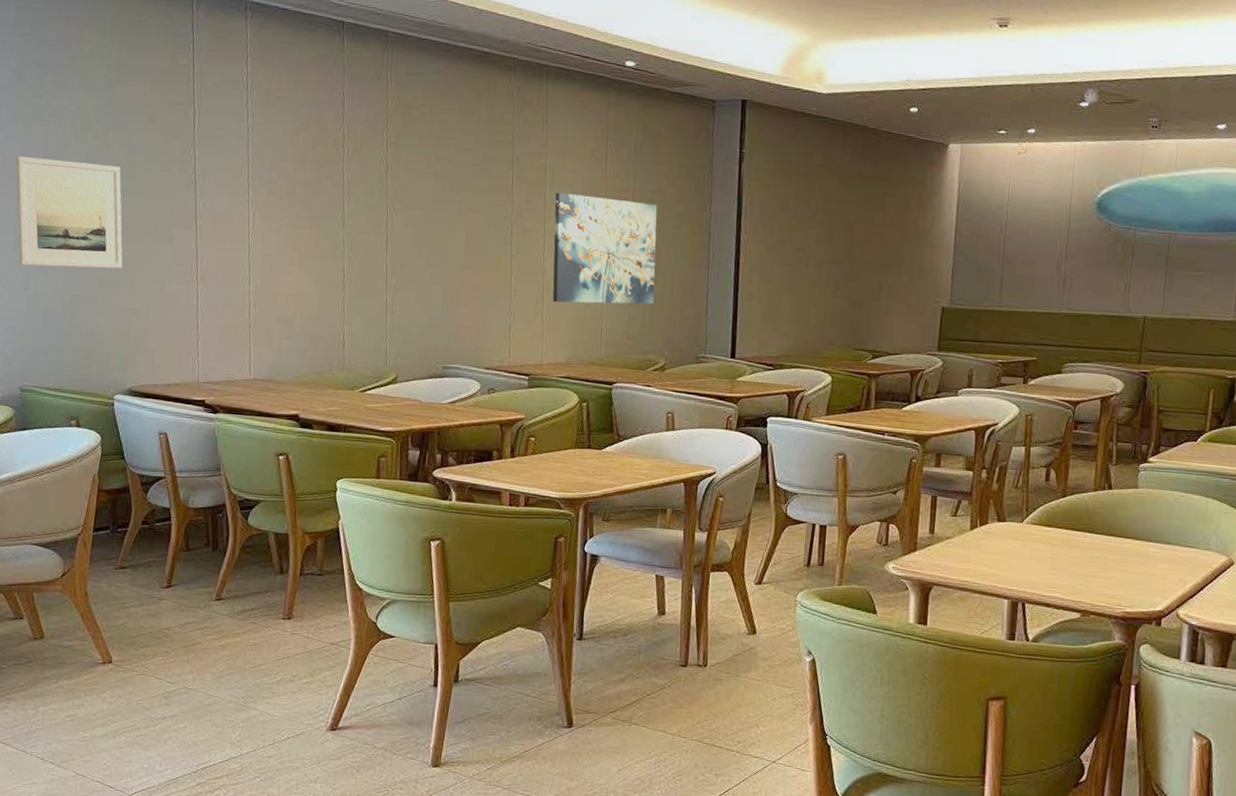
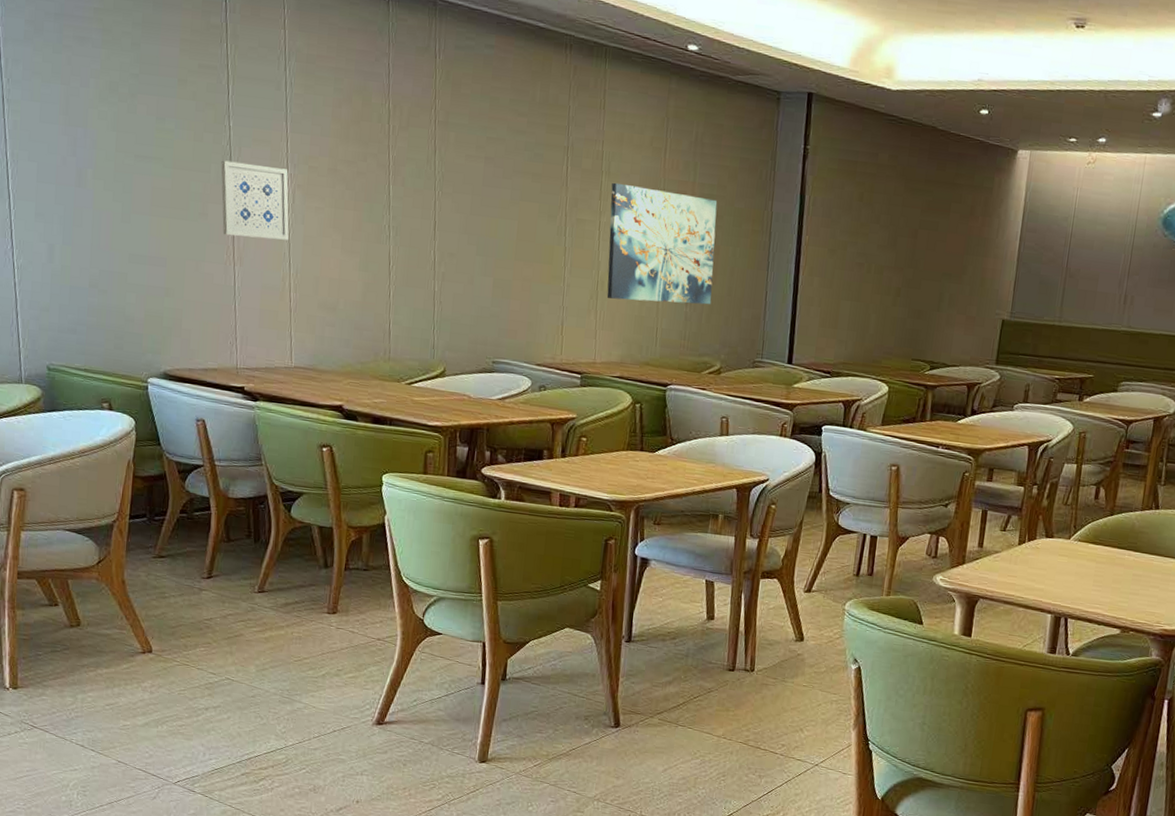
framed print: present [15,156,123,269] -> none [34,116,154,245]
wall art: none [186,188,250,260] -> present [221,160,289,240]

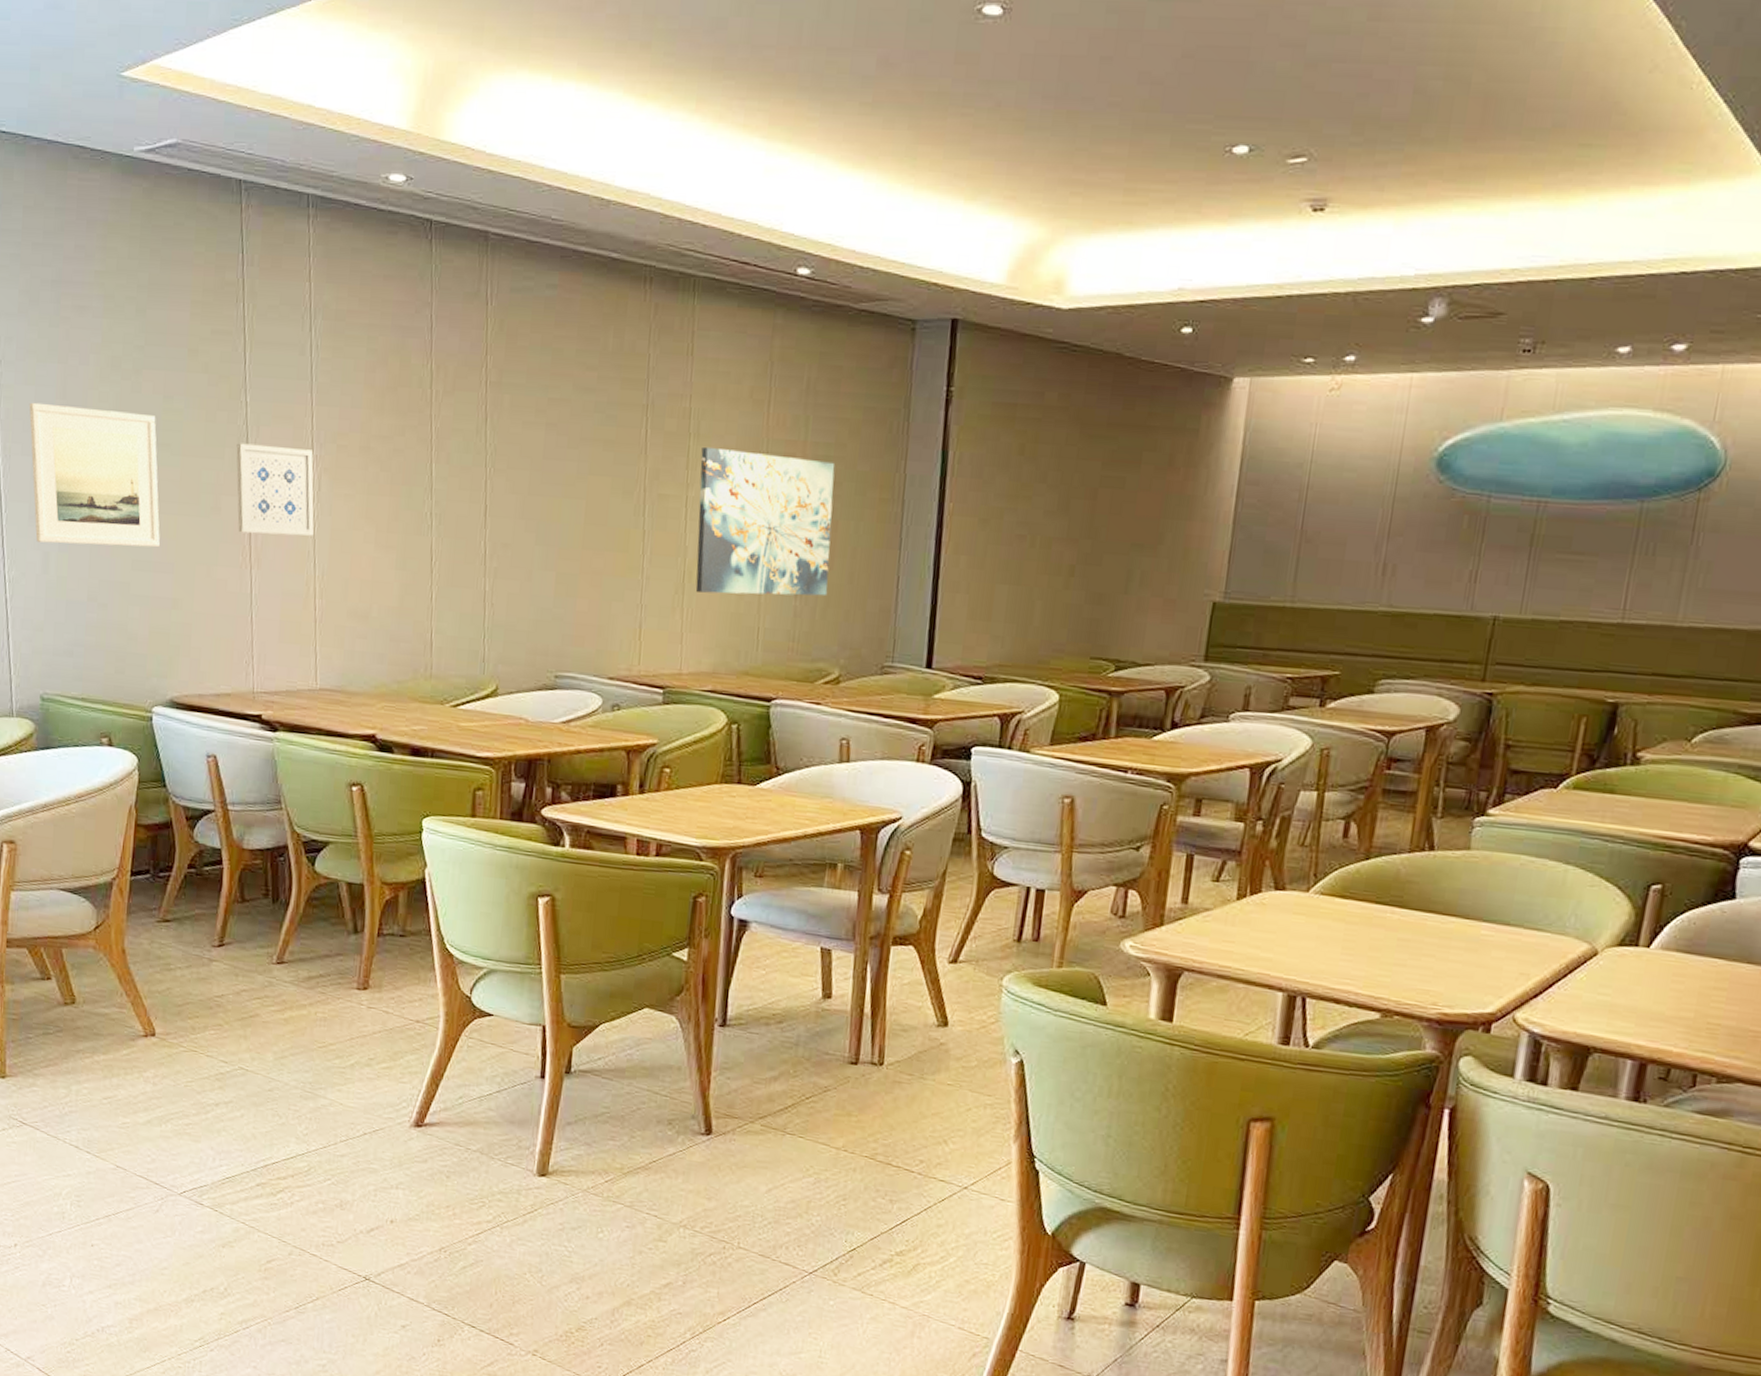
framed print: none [34,116,154,245] -> present [29,402,160,548]

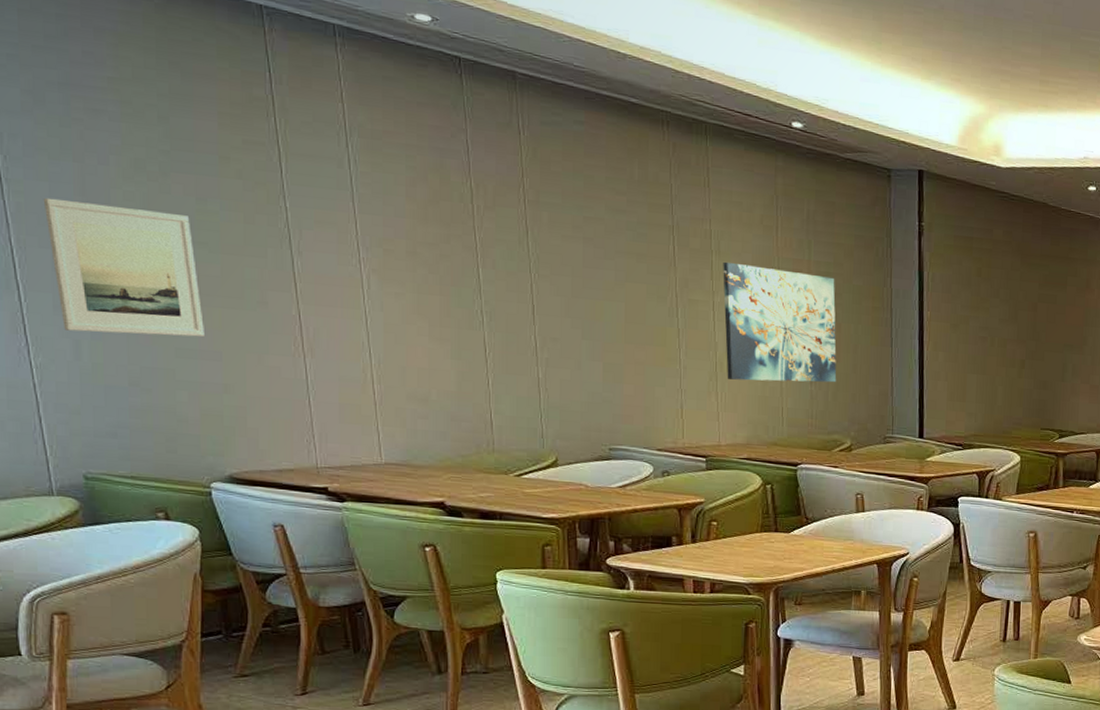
wall art: present [236,443,315,536] -> none [279,244,366,329]

